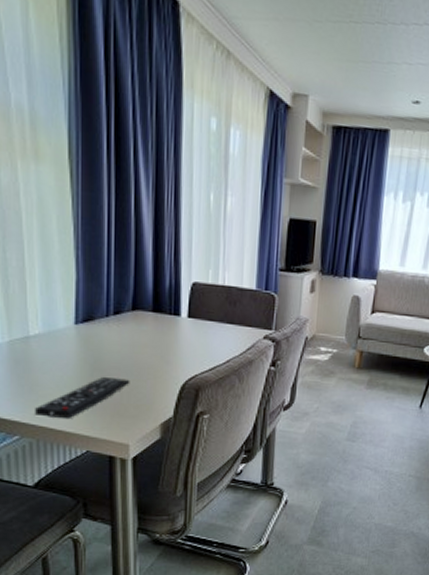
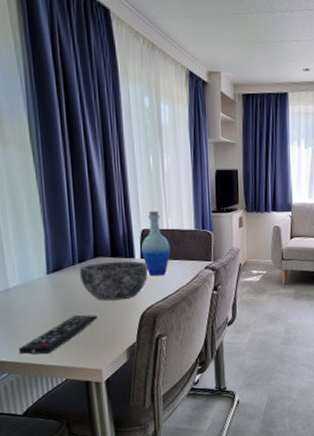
bowl: none [113,317,196,365] -> present [79,261,149,301]
bottle: none [188,261,224,341] -> present [140,211,170,276]

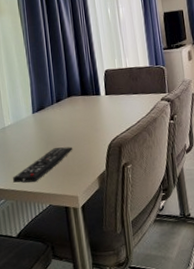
bowl: present [79,261,149,301] -> none [56,97,113,134]
bottle: present [140,211,170,276] -> none [105,53,130,110]

